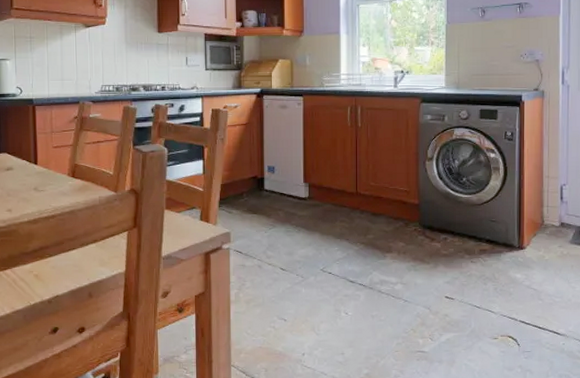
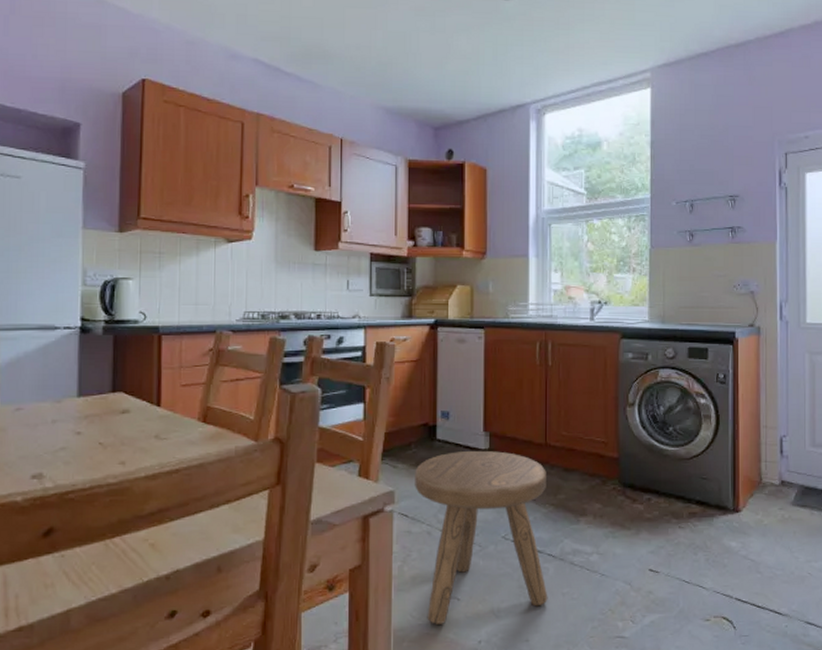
stool: none [247,198,360,340] -> present [415,450,548,624]

